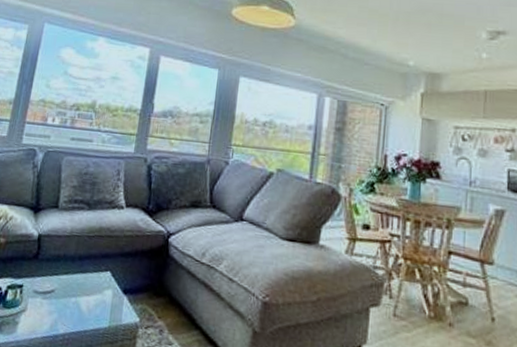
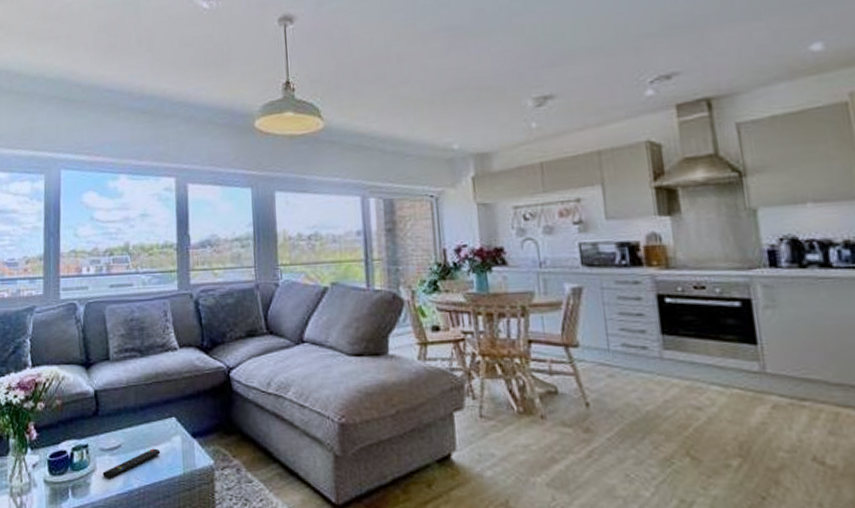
remote control: none [32,298,91,321] -> present [102,448,161,480]

